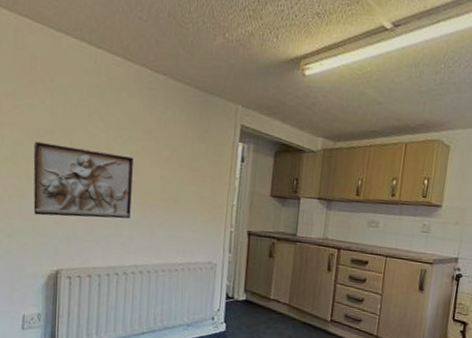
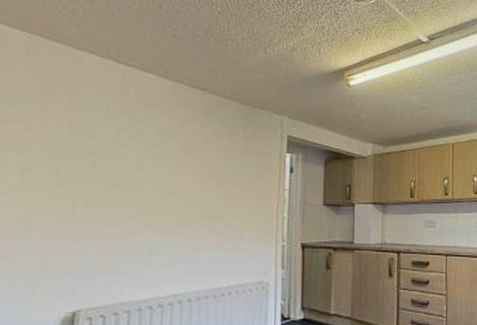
wall relief: present [33,141,133,219] -> none [44,166,169,249]

